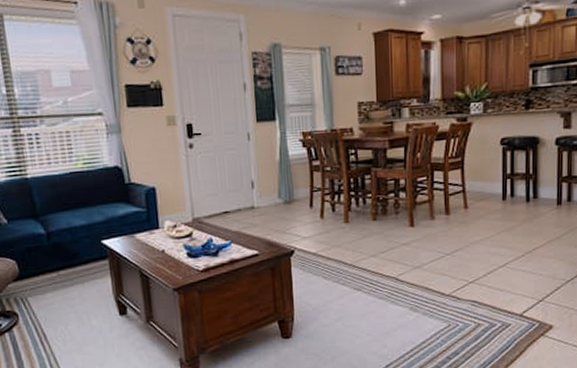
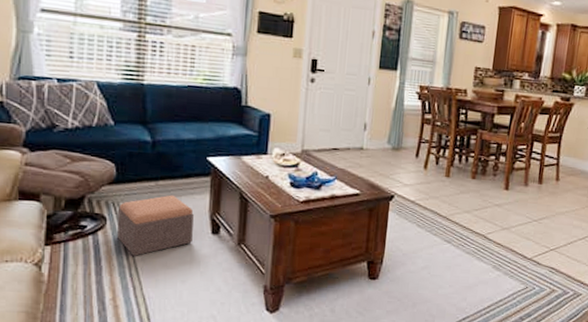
footstool: none [27,282,102,347] -> present [117,195,194,256]

